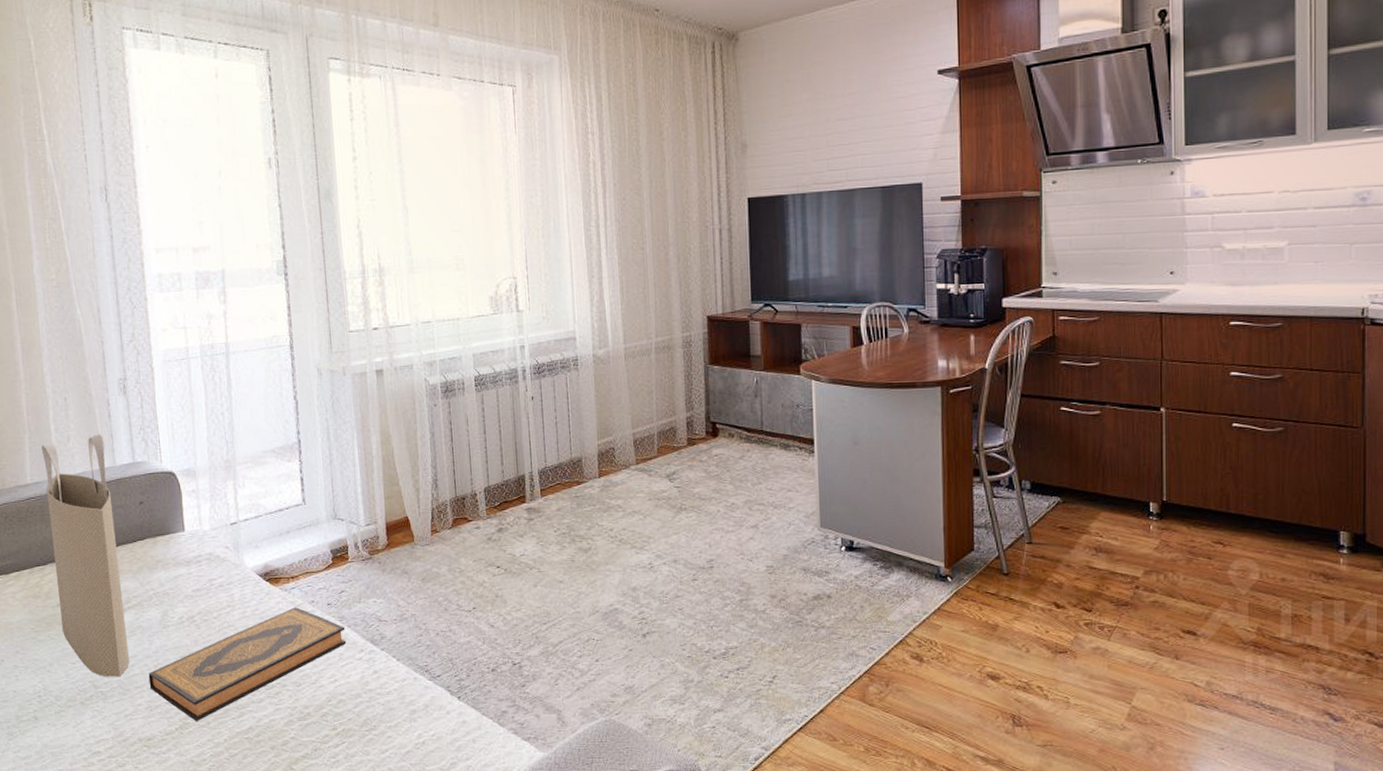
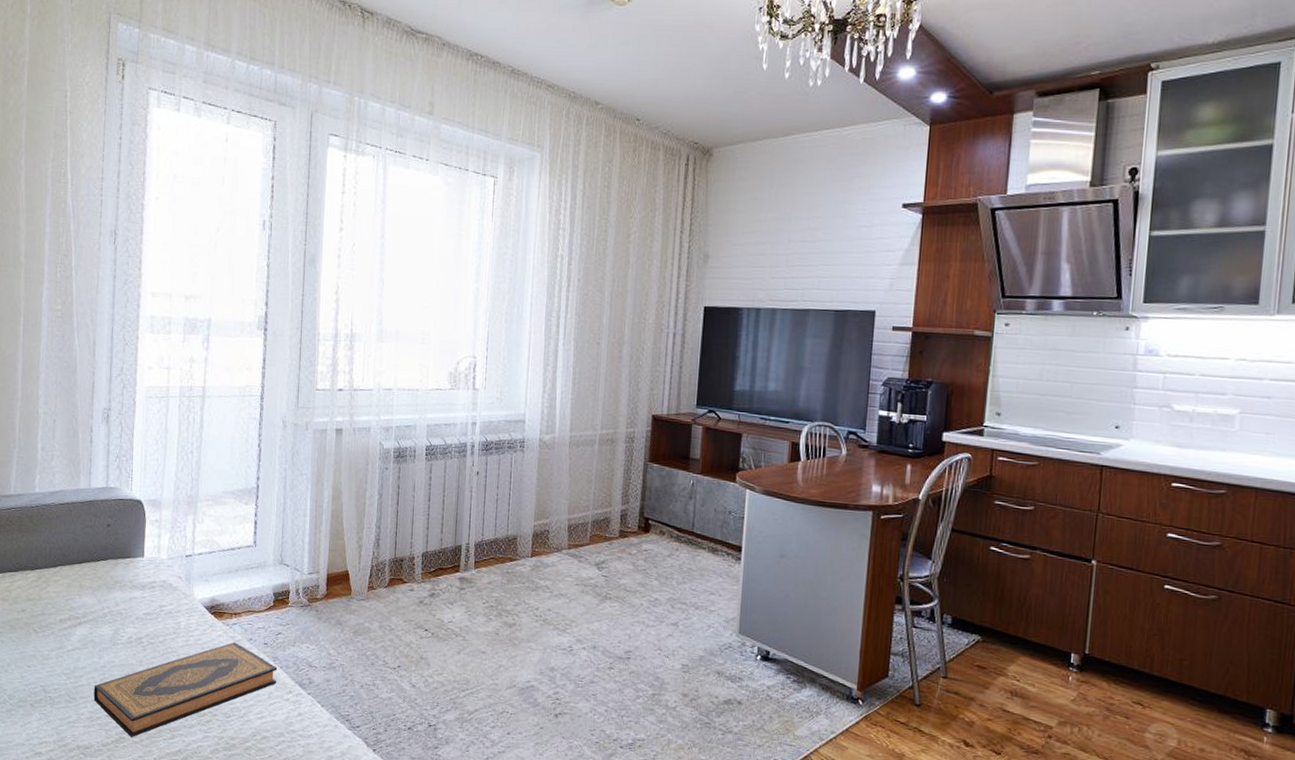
tote bag: present [41,434,130,677] -> none [23,457,83,685]

